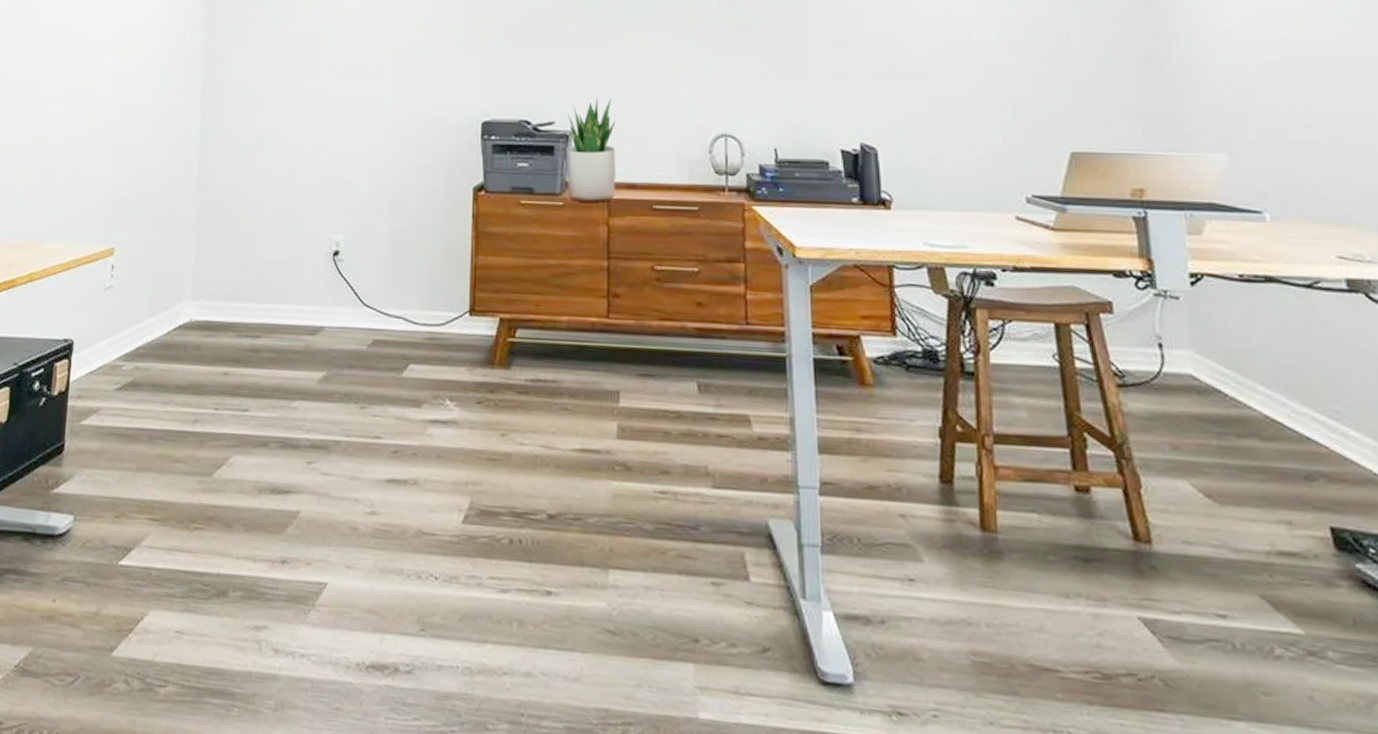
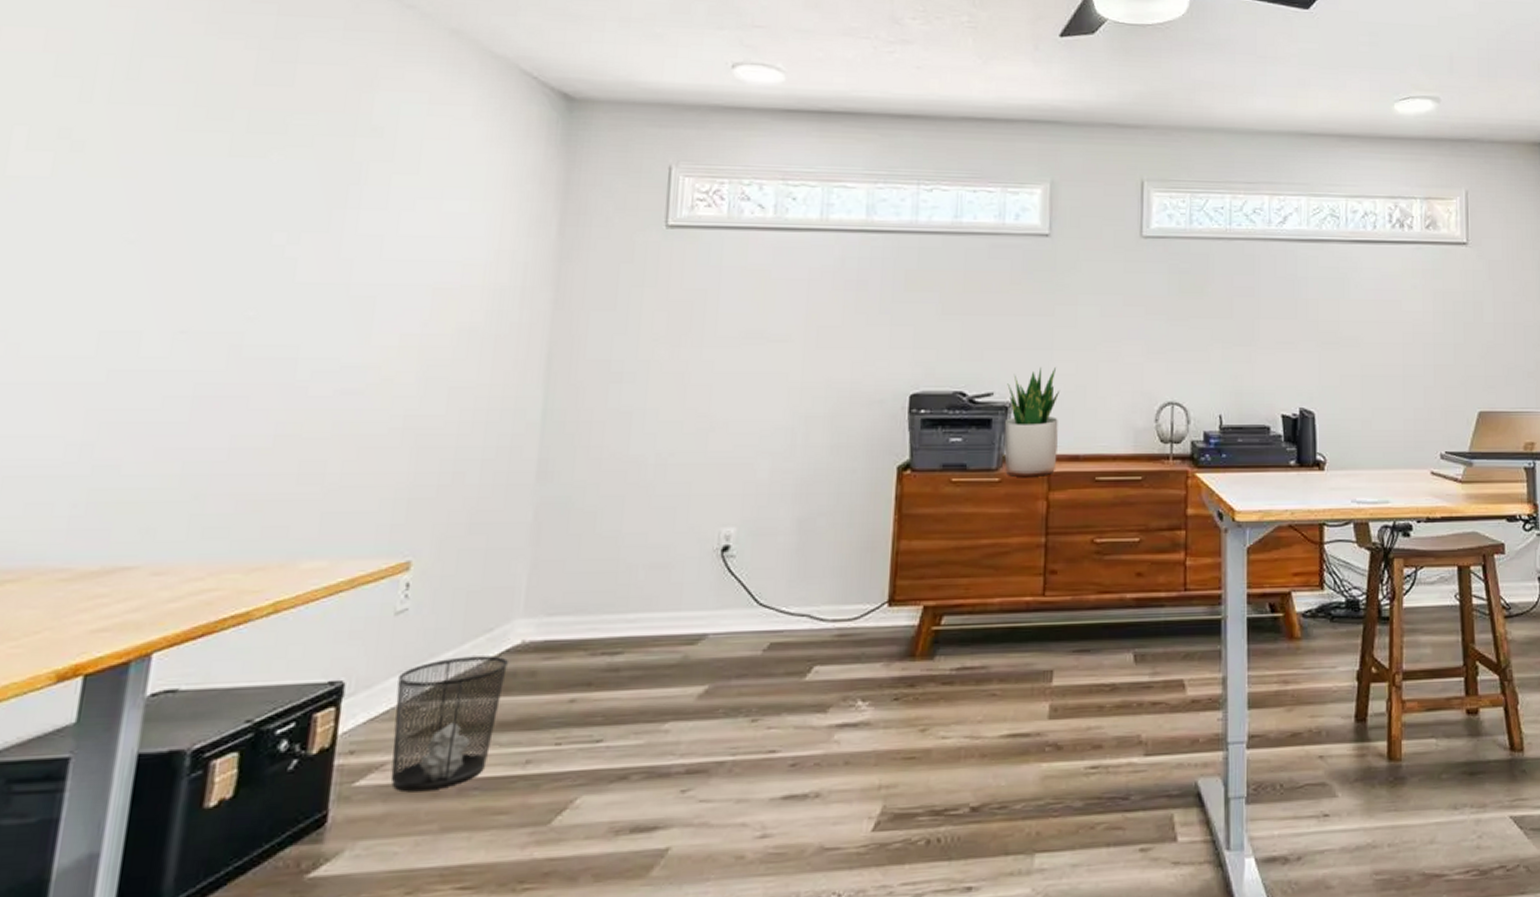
waste bin: none [104,328,181,436] -> present [390,655,509,793]

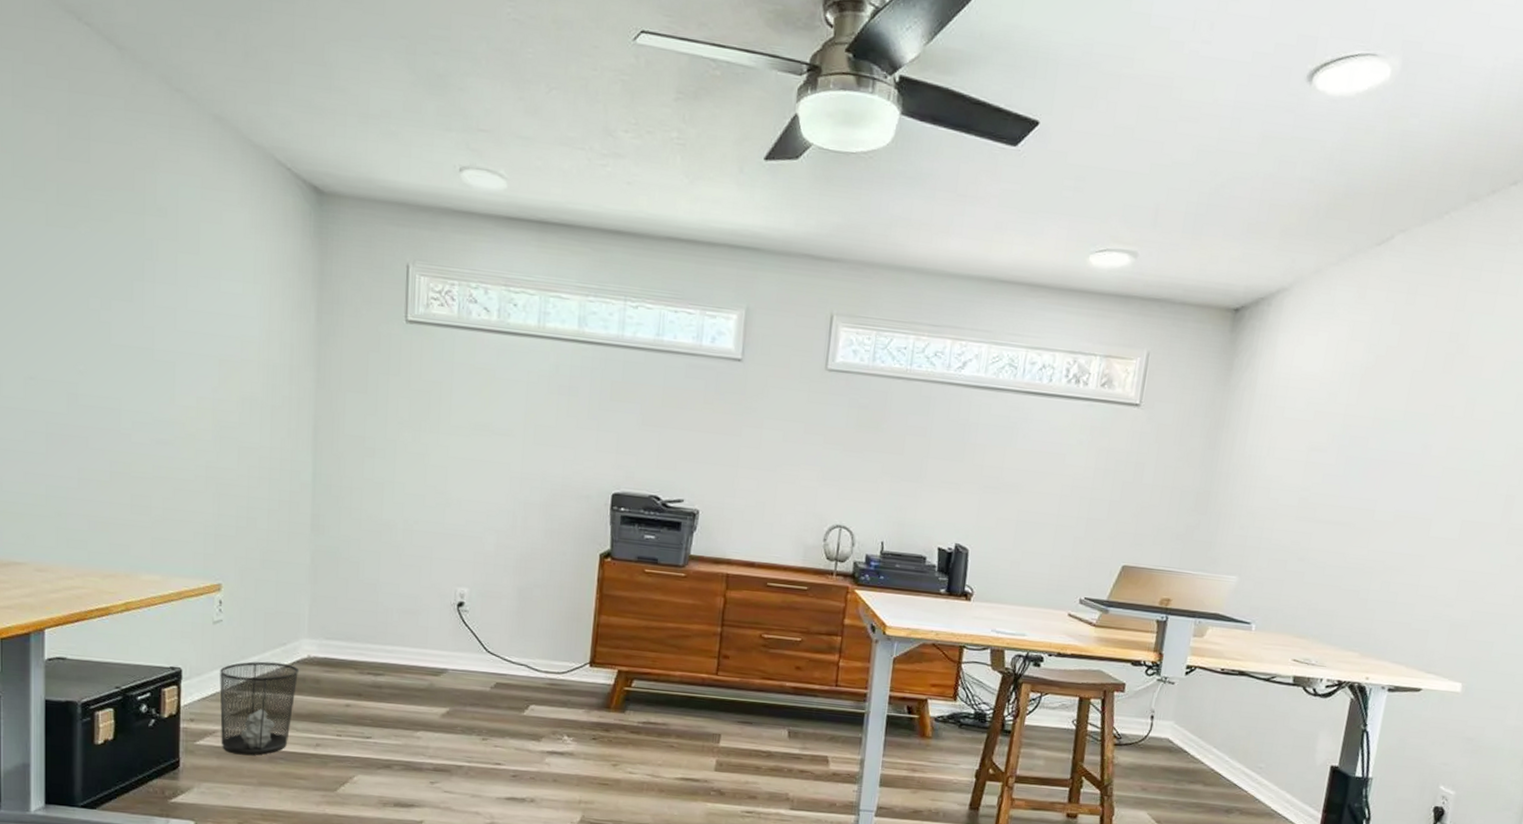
planter: present [1003,368,1061,478] -> none [690,482,742,577]

